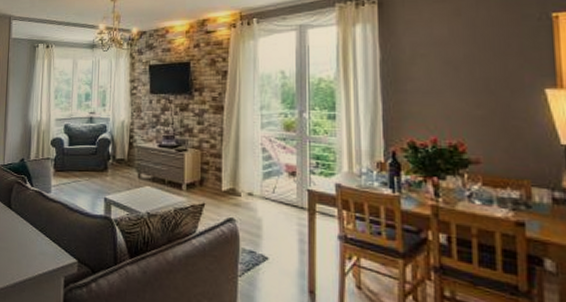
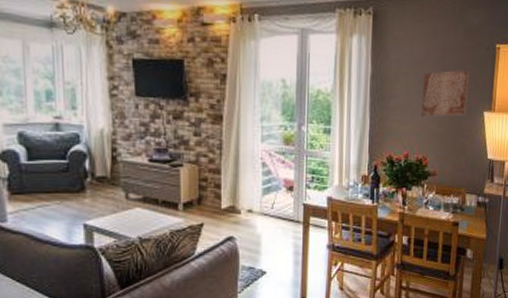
wall art: none [449,44,518,99] -> present [421,69,470,118]

